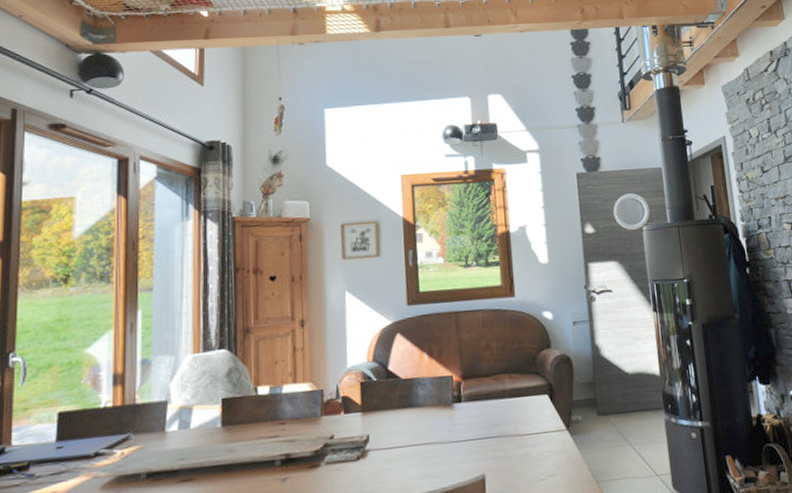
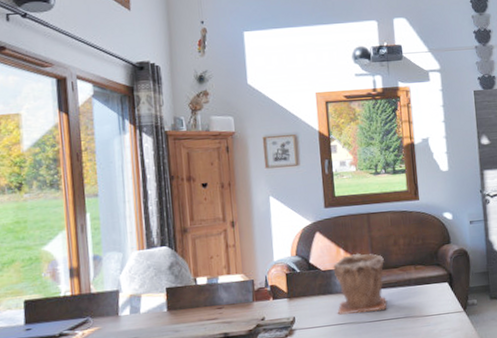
plant pot: none [415,358,478,434] -> present [333,253,388,316]

